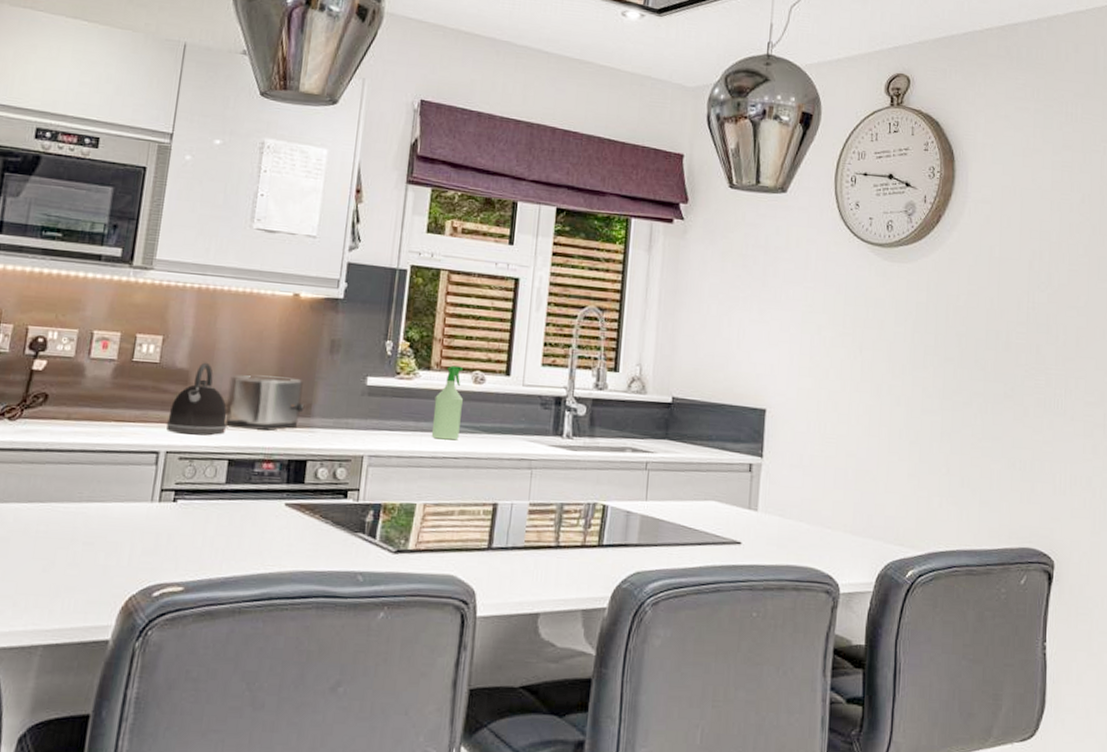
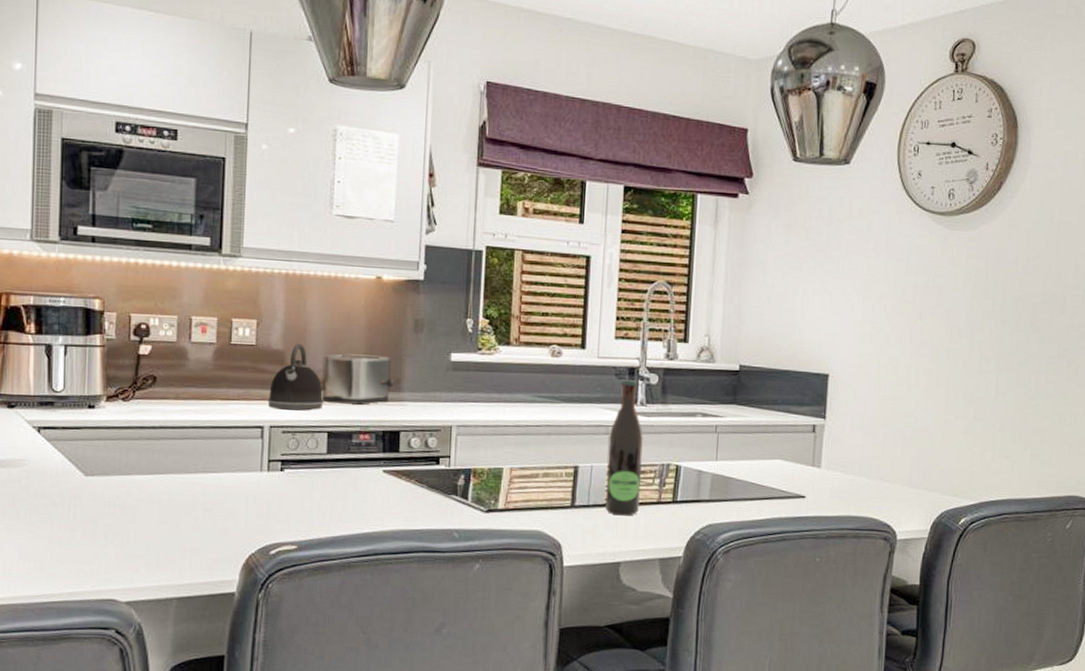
spray bottle: present [431,365,464,440] -> none [513,340,543,410]
bottle: none [525,410,569,560] -> present [605,380,643,515]

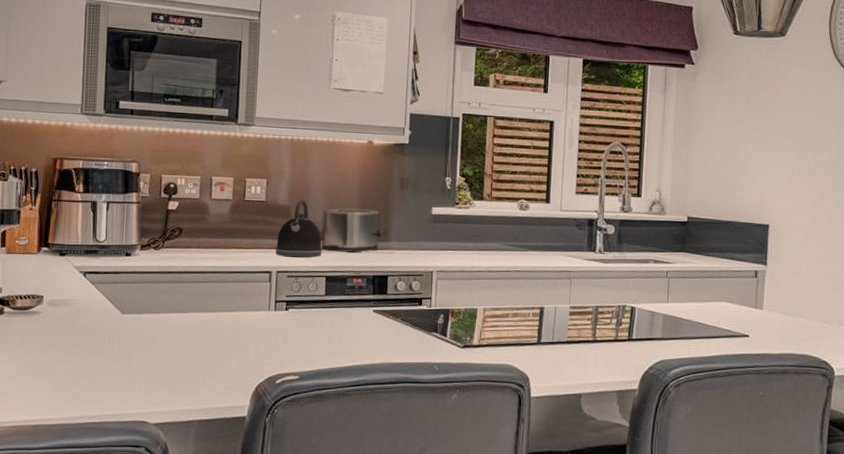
bottle: present [605,380,643,515] -> none [568,230,601,351]

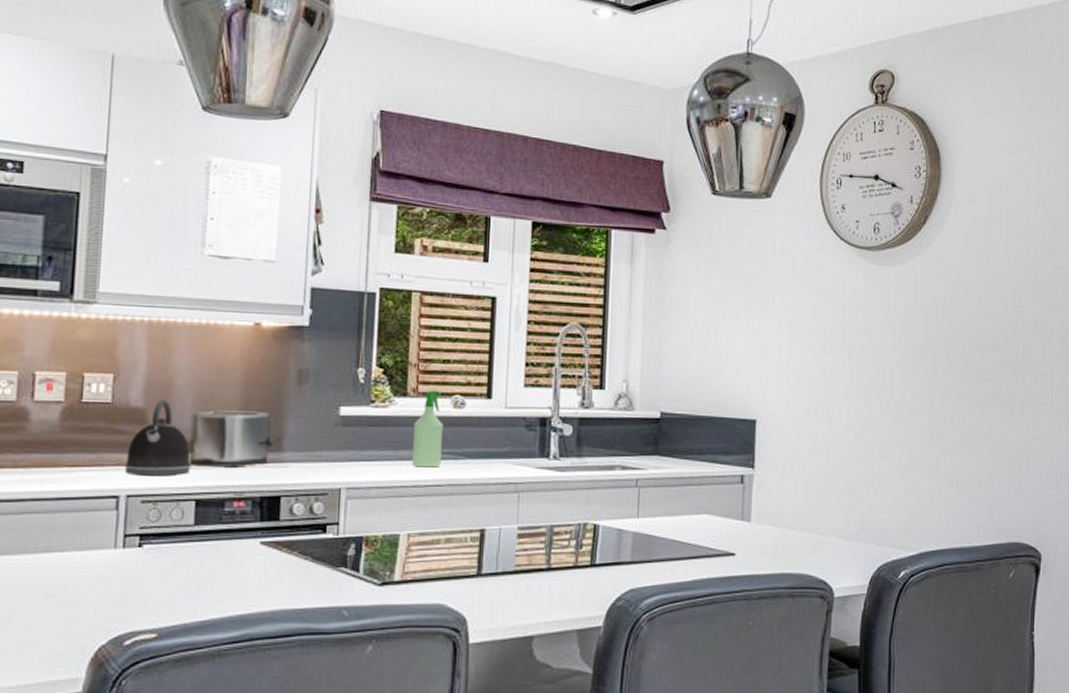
spray bottle: none [486,196,512,257] -> present [411,391,444,468]

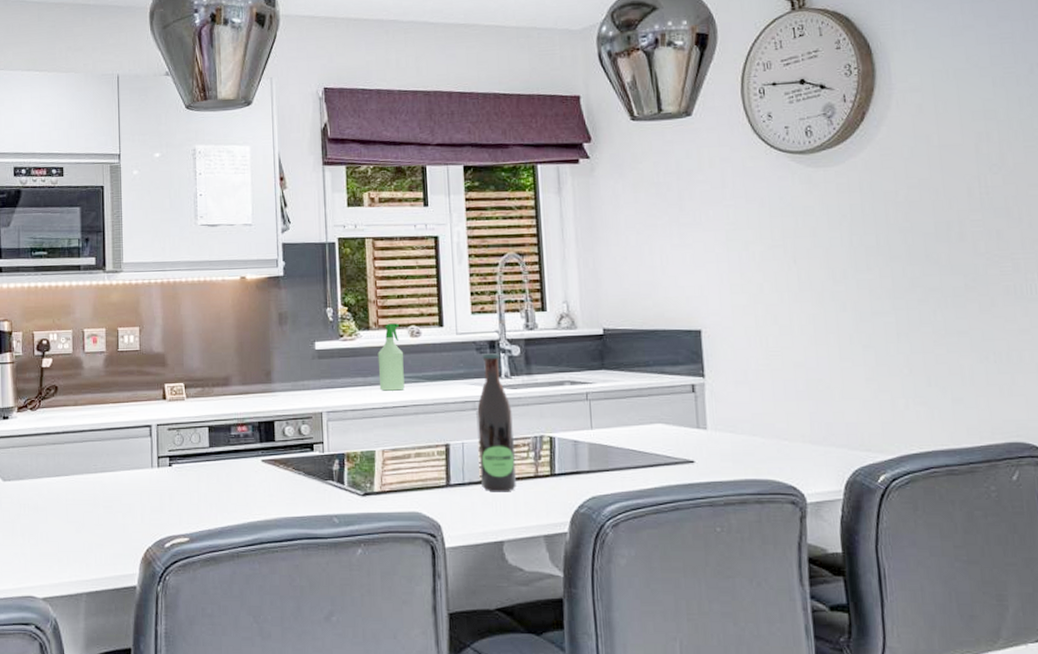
kettle: present [124,399,191,477] -> none [153,345,203,408]
toaster: present [189,410,274,468] -> none [199,350,265,398]
bottle: none [516,431,557,582] -> present [477,353,516,491]

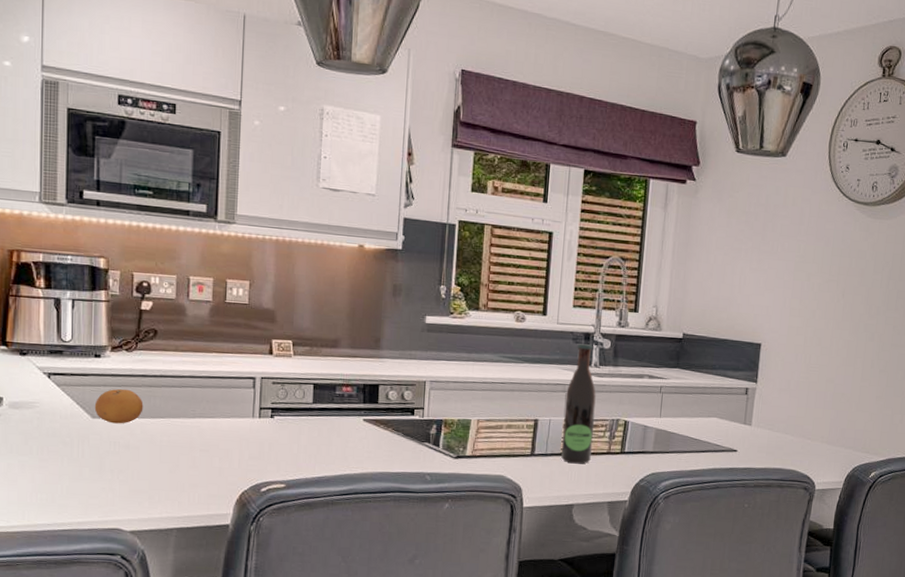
fruit: none [5,448,49,485] -> present [94,388,144,424]
spray bottle: present [377,323,405,391] -> none [481,307,508,369]

